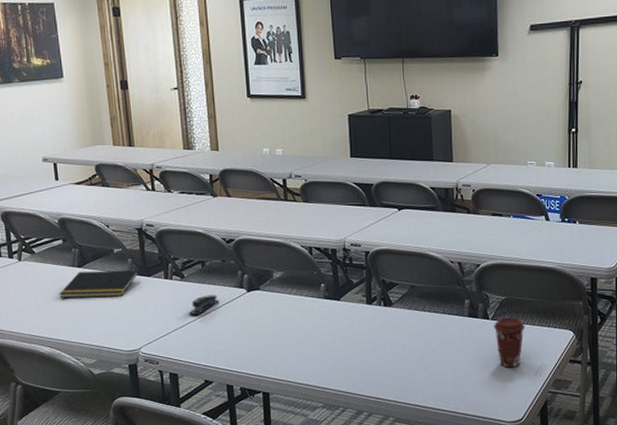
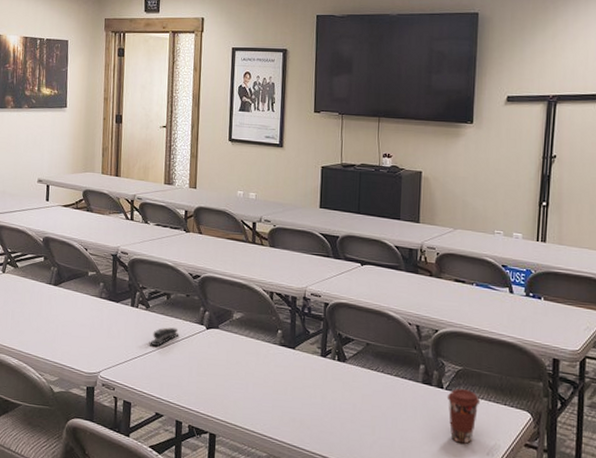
notepad: present [59,269,139,298] -> none [33,289,109,319]

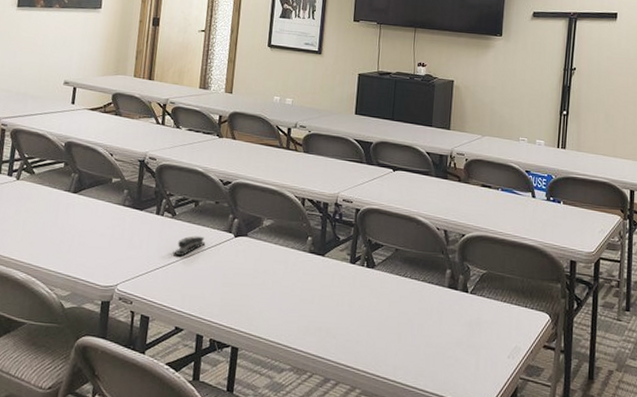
coffee cup: present [447,389,481,444] -> none [471,292,503,348]

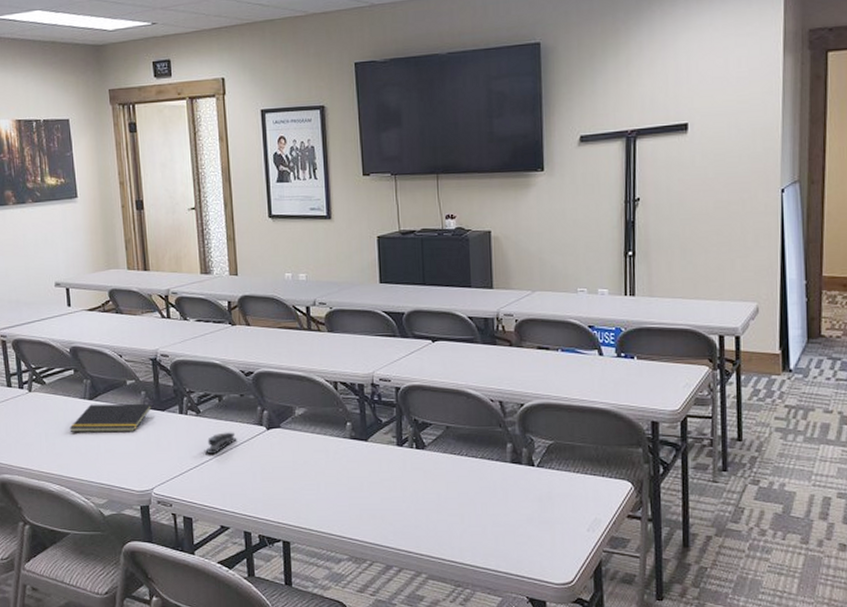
notepad: none [48,197,133,228] -> present [69,403,153,433]

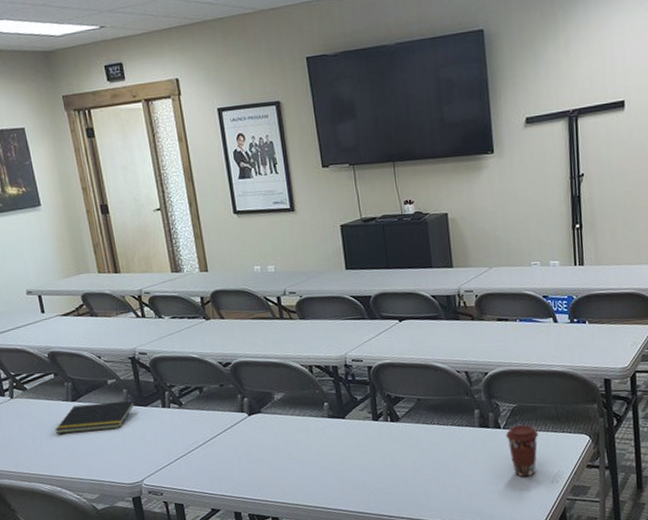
stapler: present [204,432,237,455] -> none [189,420,221,444]
coffee cup: none [539,465,576,522] -> present [505,425,539,477]

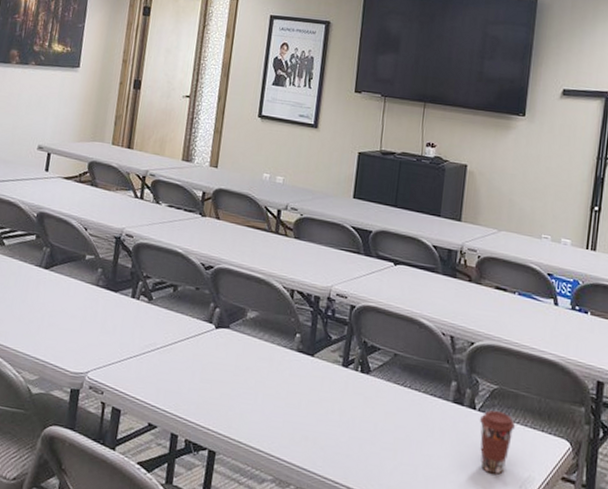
notepad: present [55,400,136,434] -> none [17,273,107,309]

